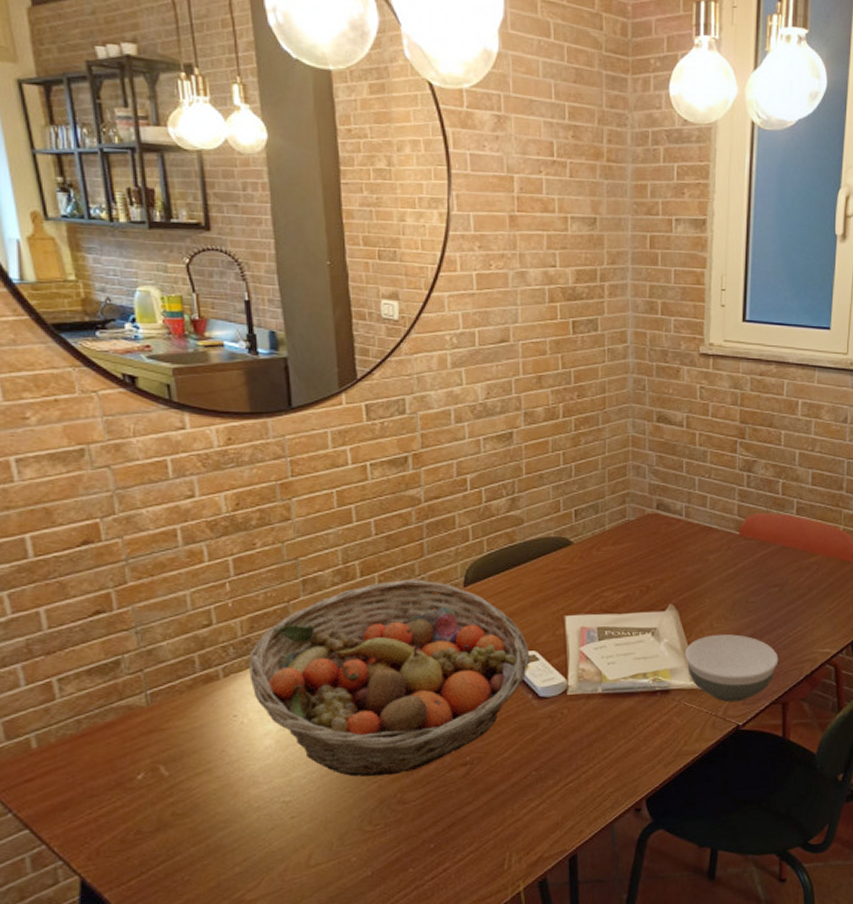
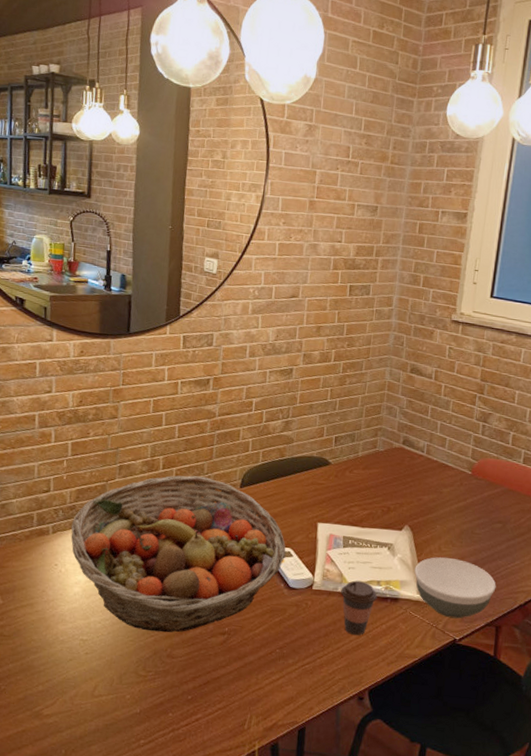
coffee cup: none [601,676,645,740] -> present [341,580,378,635]

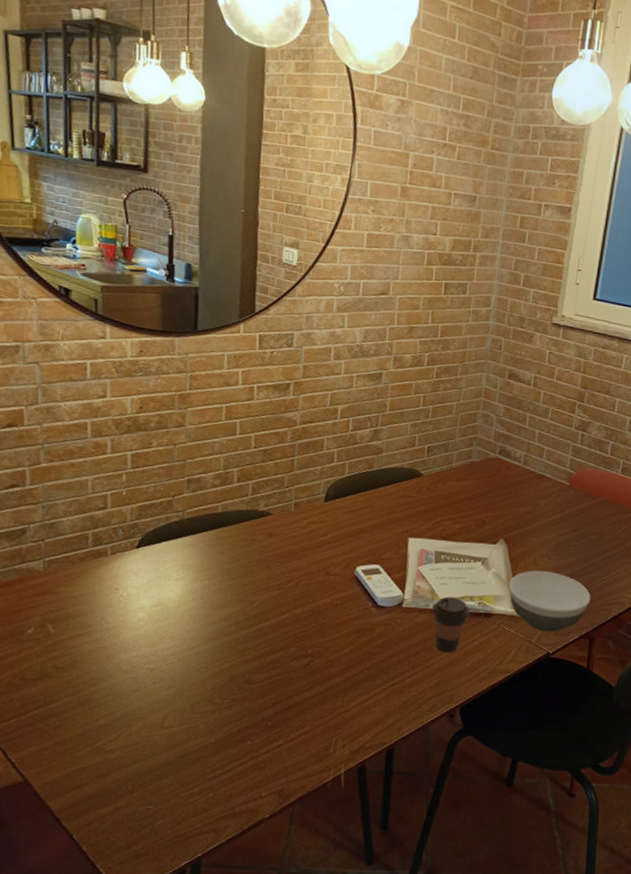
fruit basket: present [70,475,286,633] -> none [132,489,375,658]

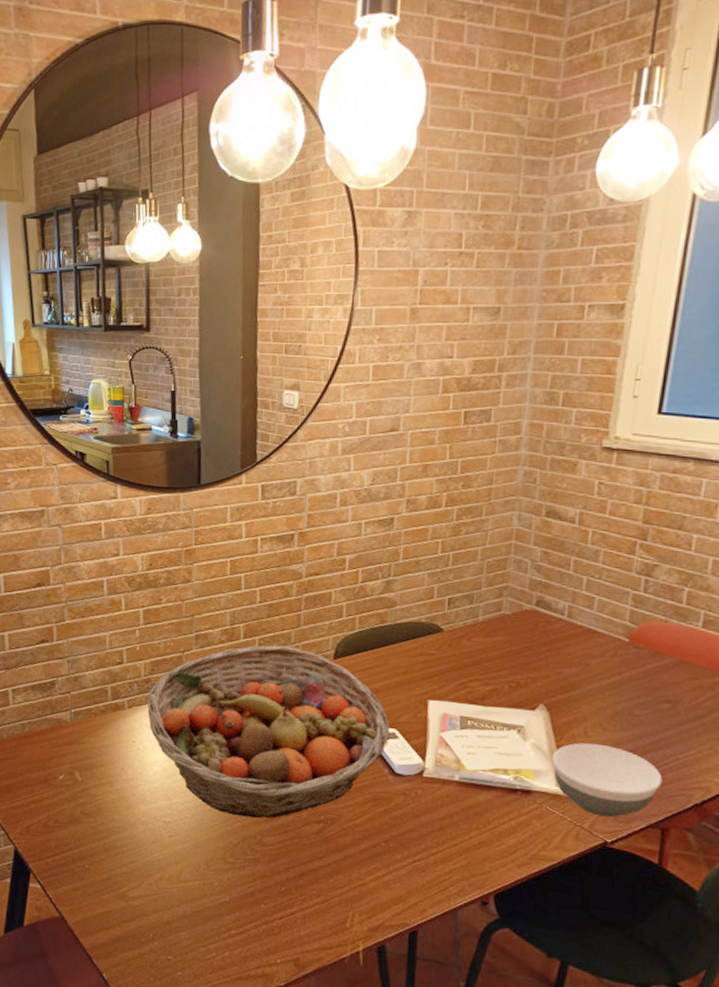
fruit basket: none [132,489,375,658] -> present [147,645,390,819]
coffee cup: present [432,596,470,652] -> none [458,768,504,831]

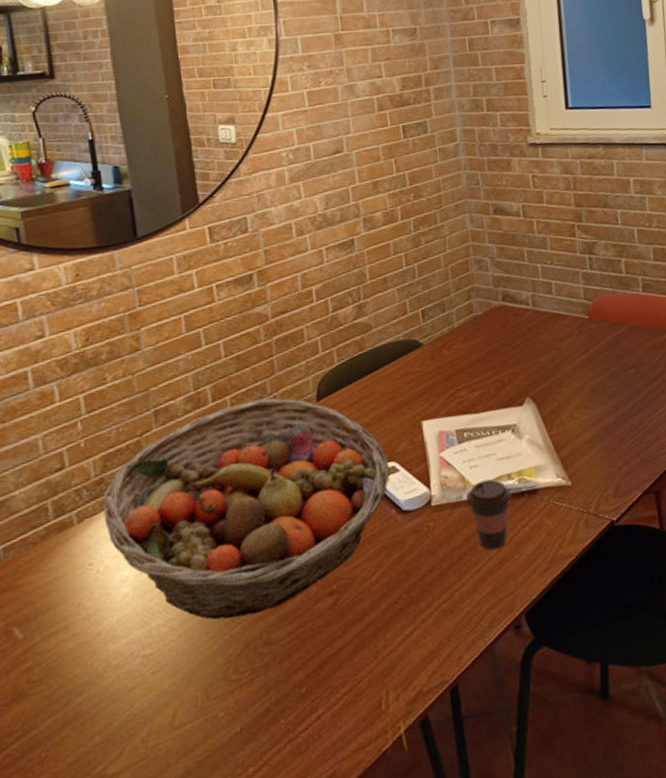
coffee cup: none [458,768,504,831] -> present [466,479,512,550]
bowl: present [552,742,663,818] -> none [547,423,645,497]

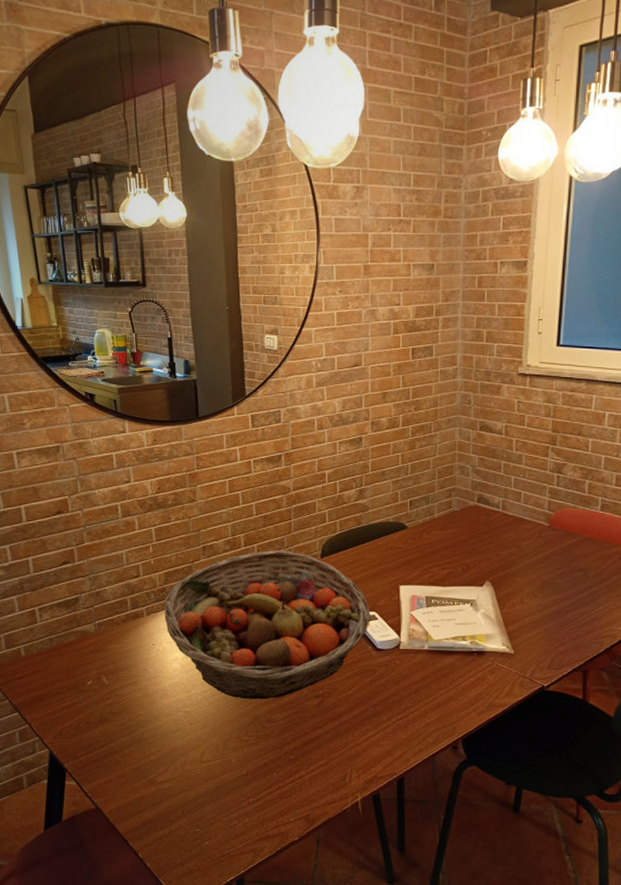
coffee cup: present [466,479,512,550] -> none [427,638,464,689]

